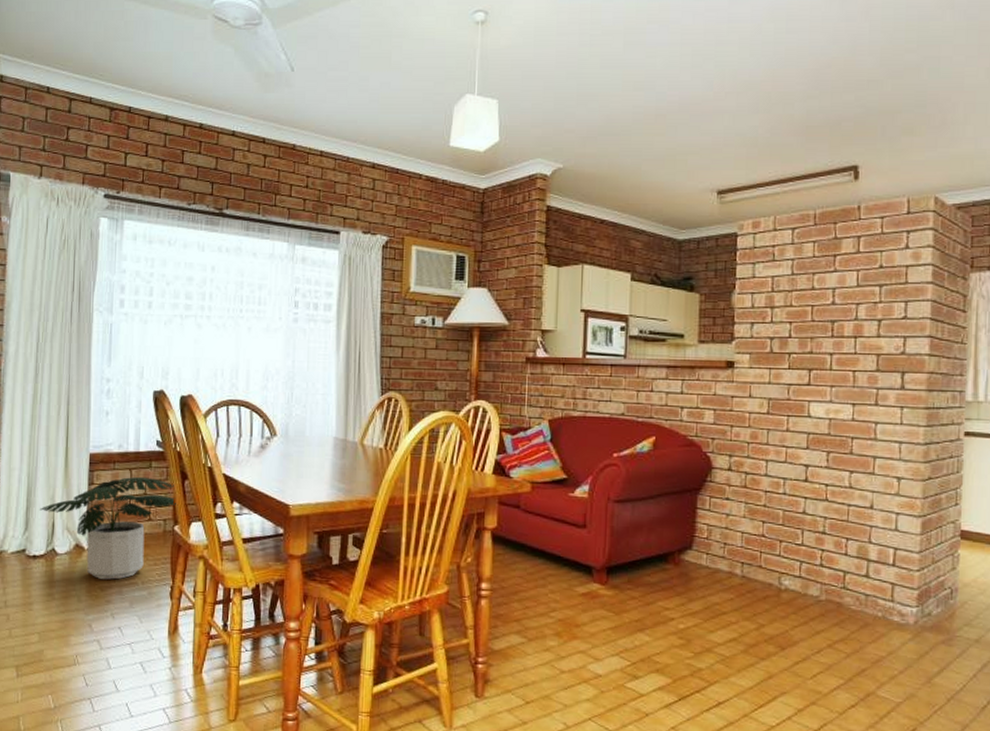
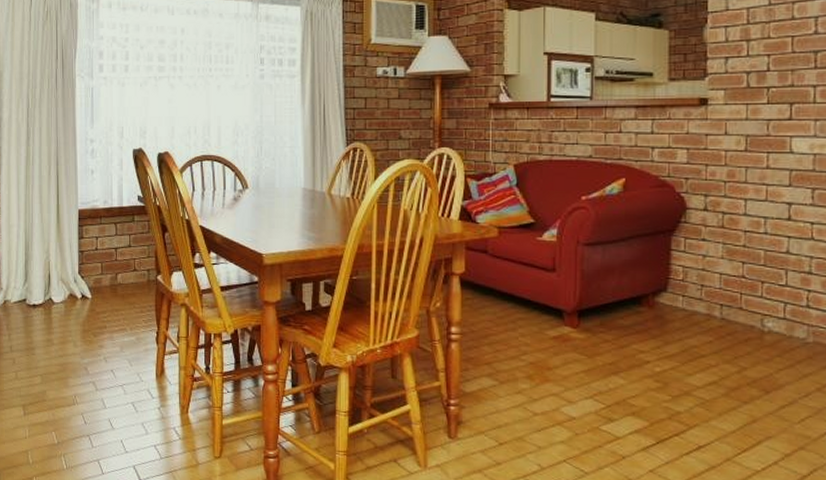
potted plant: present [40,476,176,580] -> none [37,230,158,326]

